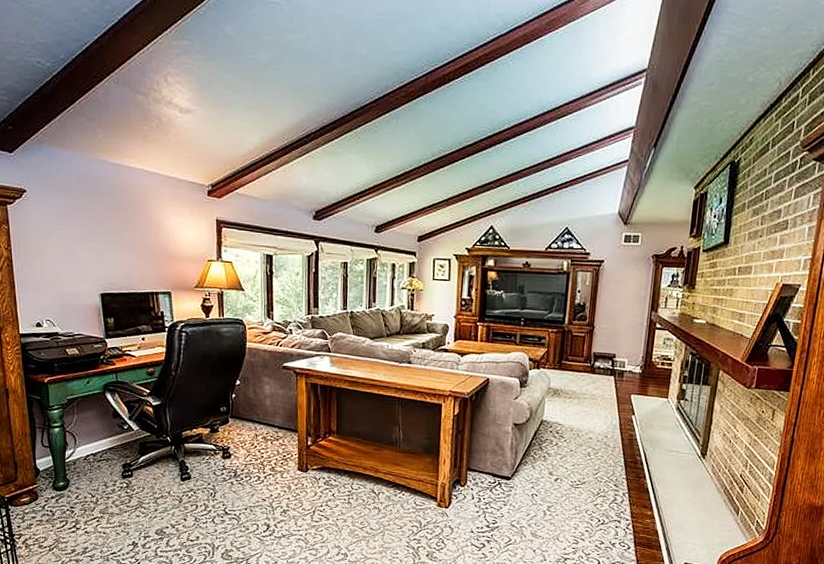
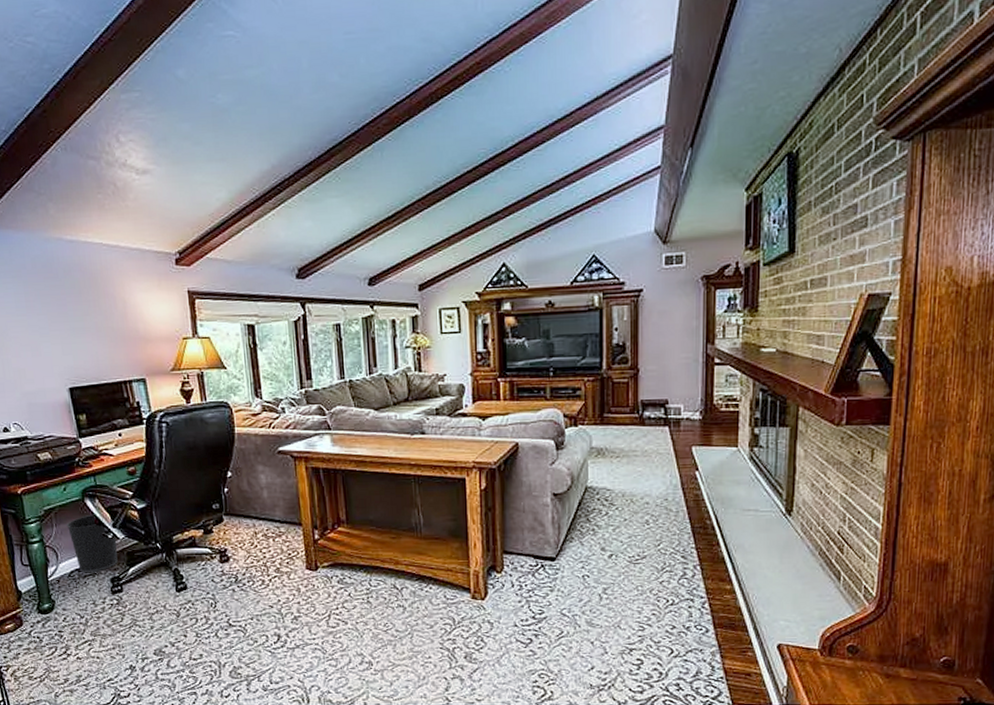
wastebasket: none [87,406,131,458] -> present [66,514,118,573]

